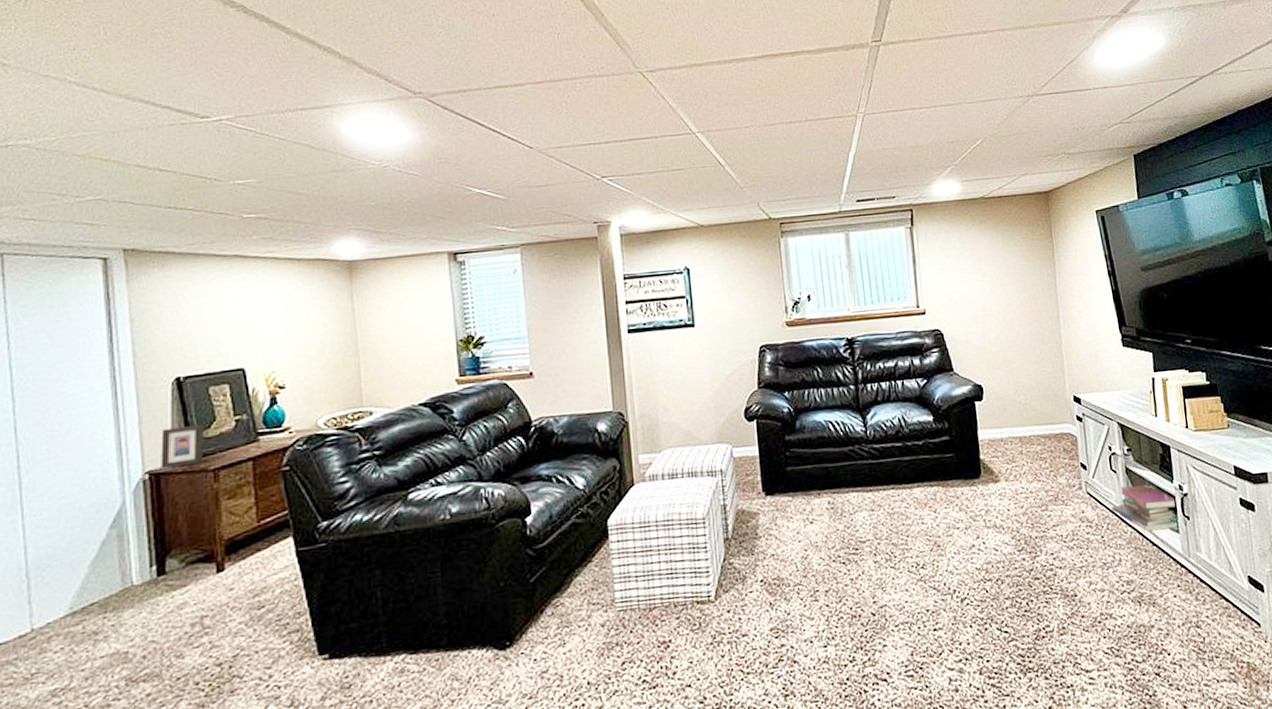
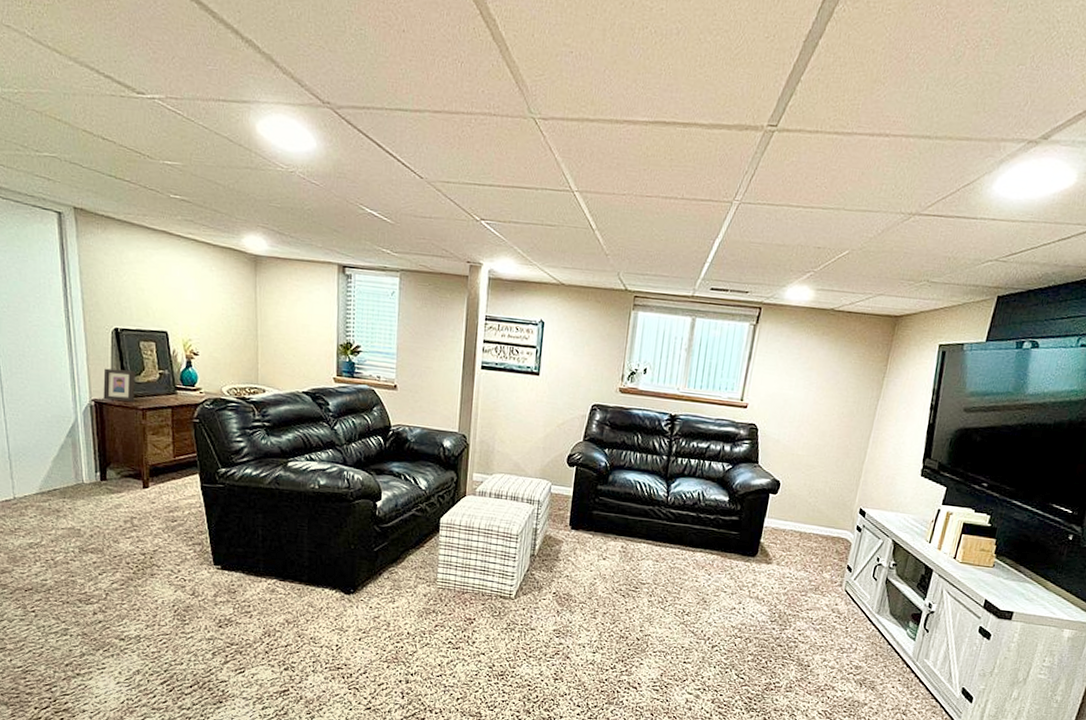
books: present [1112,485,1180,532] -> none [862,593,922,637]

